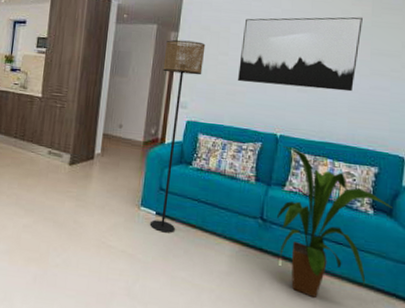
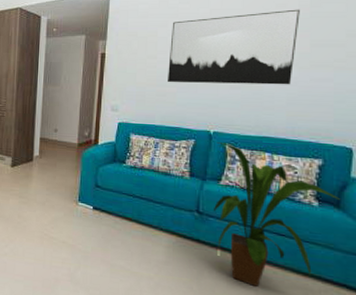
floor lamp: present [149,39,206,233] -> none [87,47,134,226]

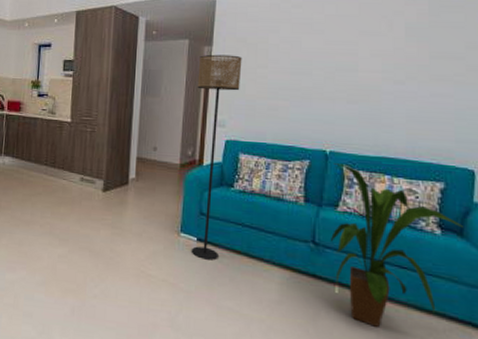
floor lamp: none [87,47,134,226] -> present [191,54,242,260]
wall art: present [168,9,300,85] -> none [280,18,418,100]

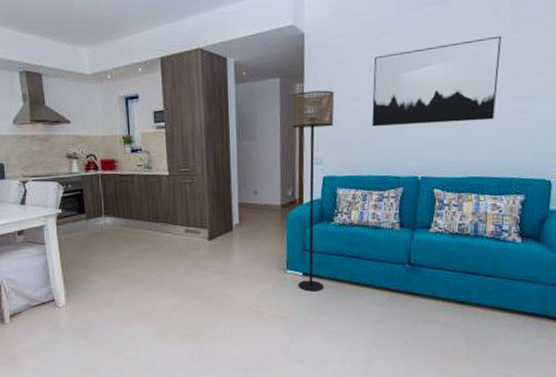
wall art: none [280,18,418,100] -> present [372,36,501,127]
house plant: present [330,162,463,327] -> none [424,187,540,330]

